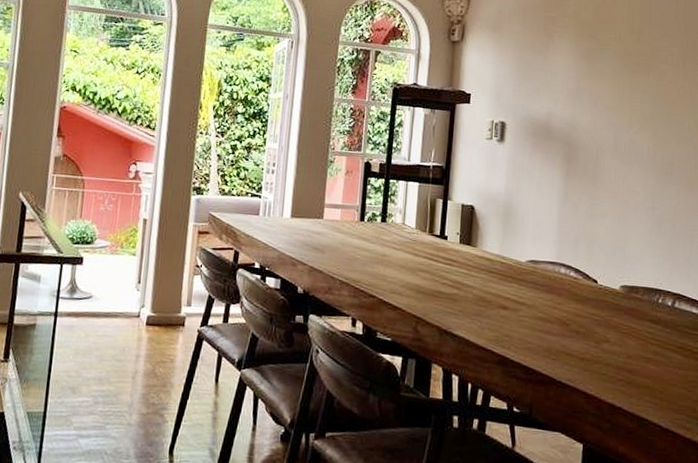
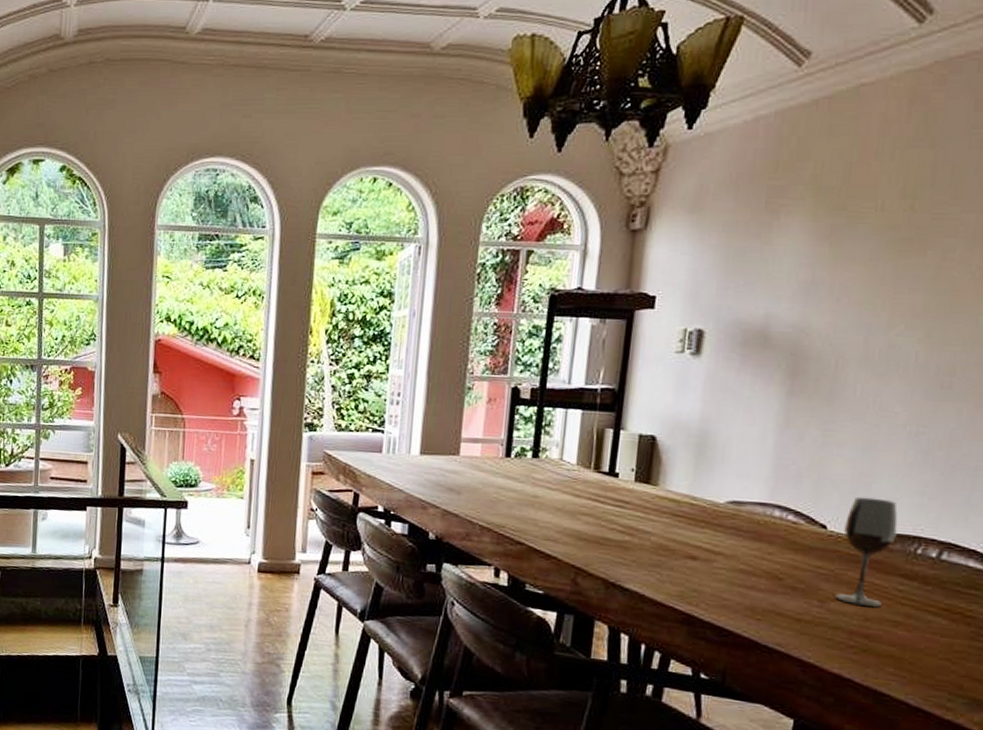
wine glass: none [606,257,645,347] -> present [835,496,898,608]

